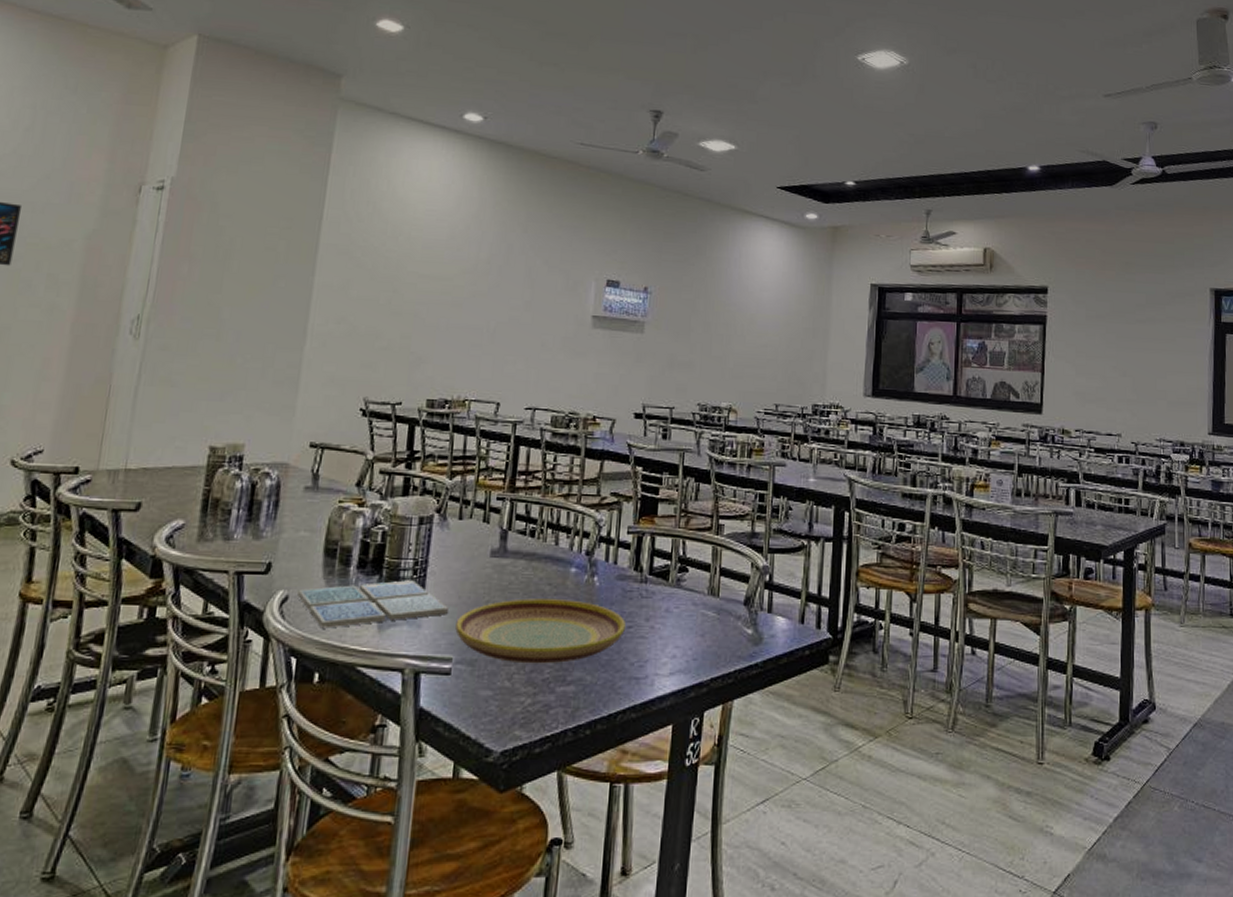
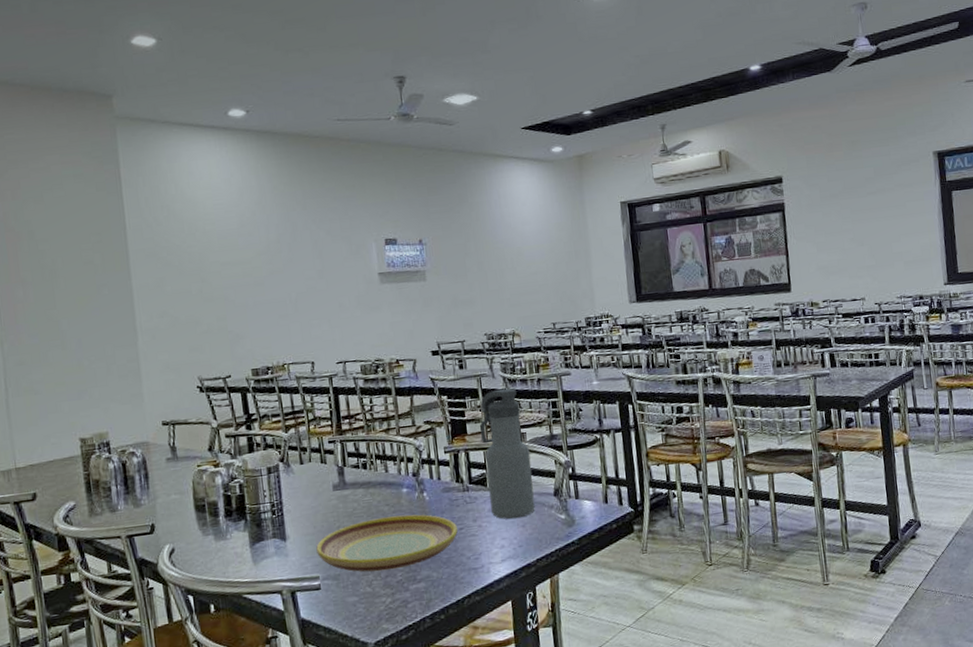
drink coaster: present [297,580,450,629] -> none [181,519,309,570]
water bottle: none [667,469,725,625] -> present [480,388,535,520]

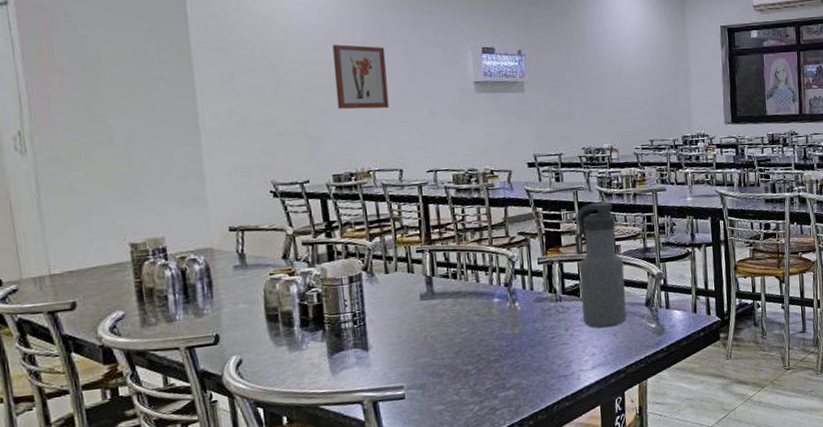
wall art: none [249,244,301,306] -> present [332,44,390,110]
plate: present [316,514,458,572] -> none [401,324,549,381]

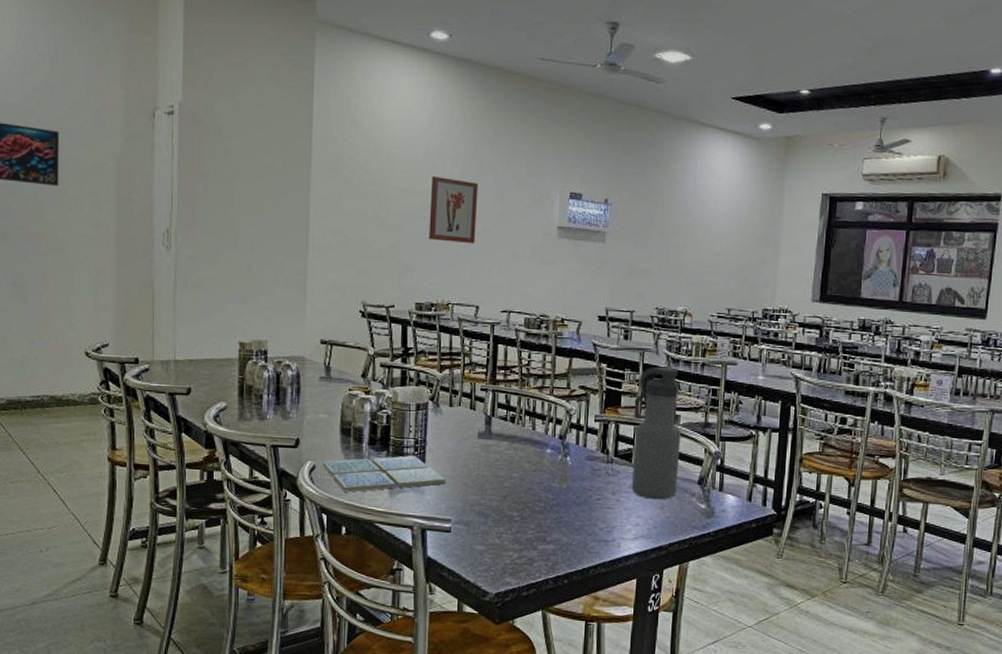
drink coaster: none [250,329,393,381] -> present [323,455,447,493]

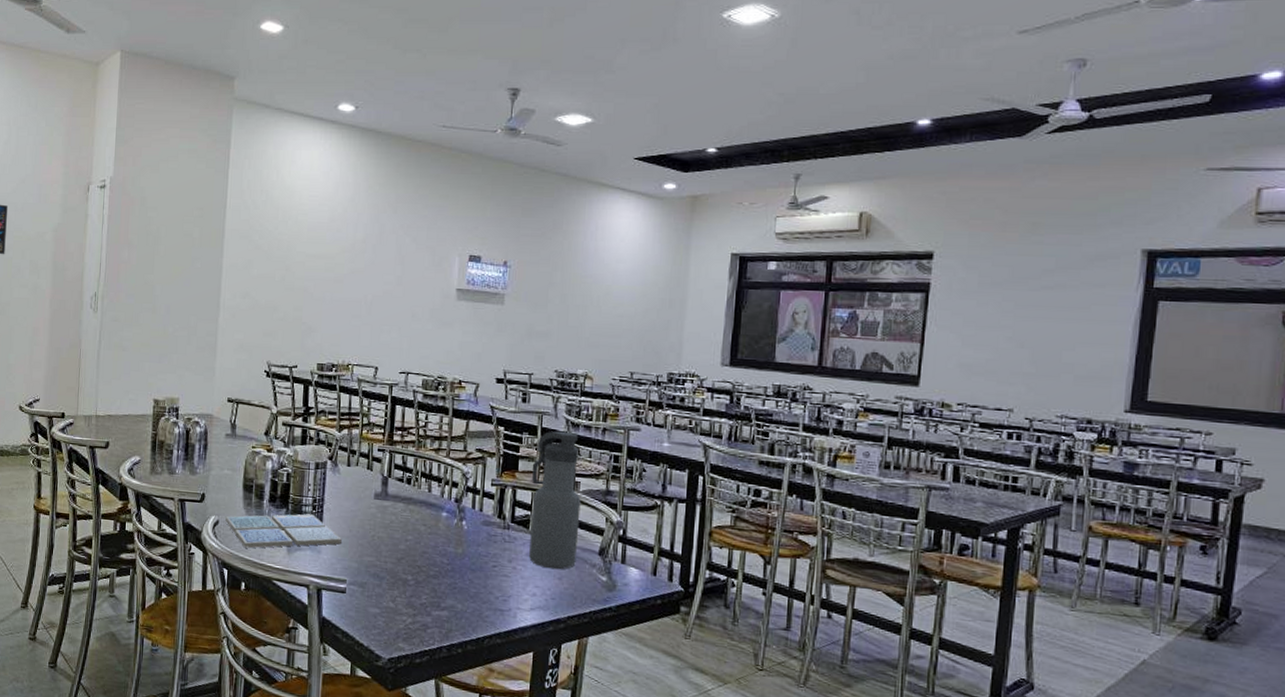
wall art: present [429,176,479,244] -> none [331,241,380,307]

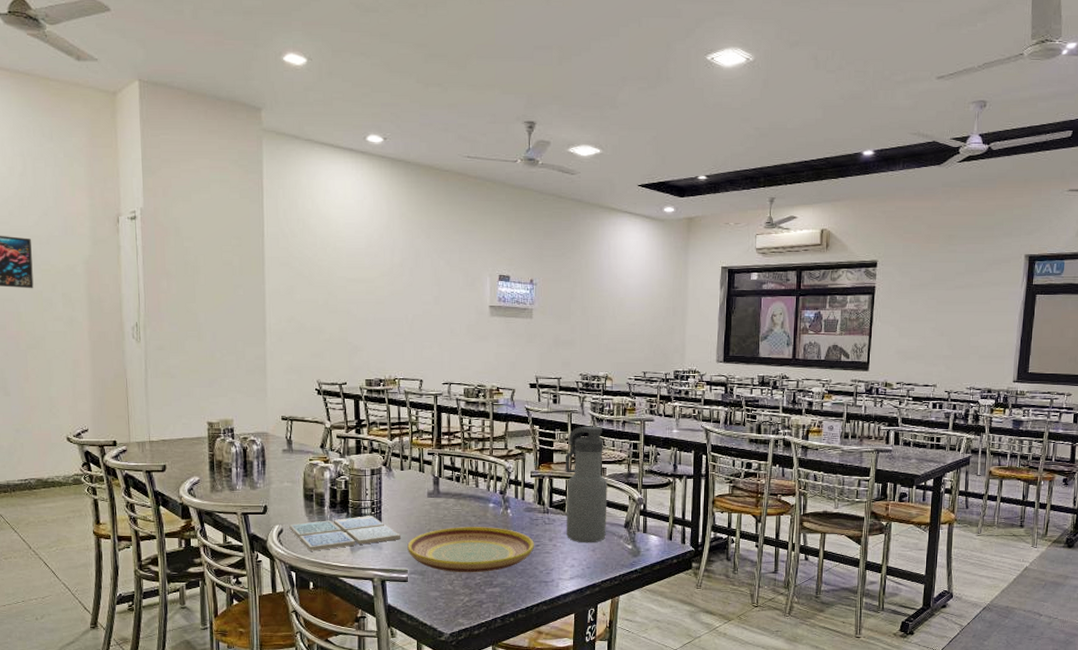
plate: none [348,535,491,592] -> present [407,527,534,573]

